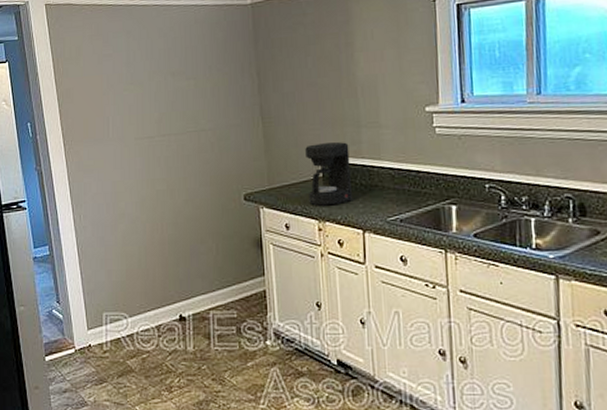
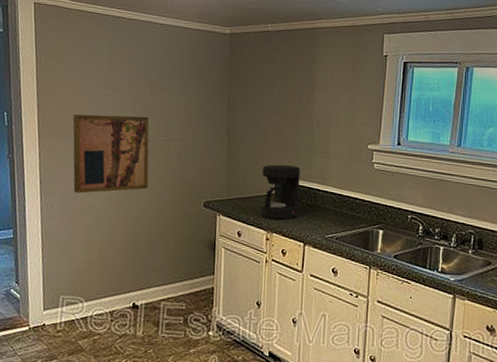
wall art: none [96,108,183,200] -> present [72,114,150,194]

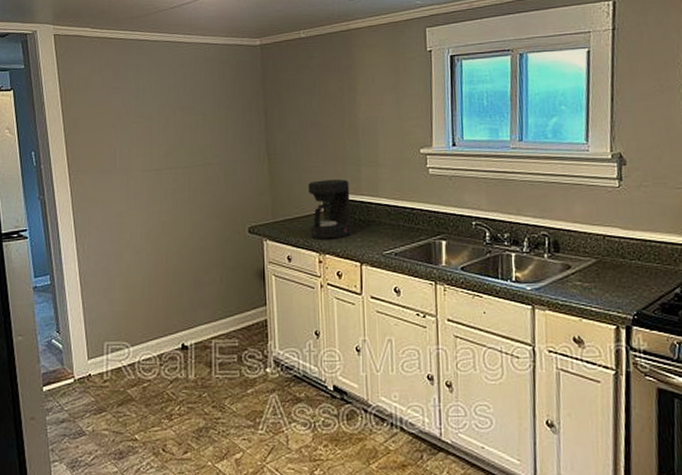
wall art: present [72,114,150,194] -> none [103,141,188,231]

